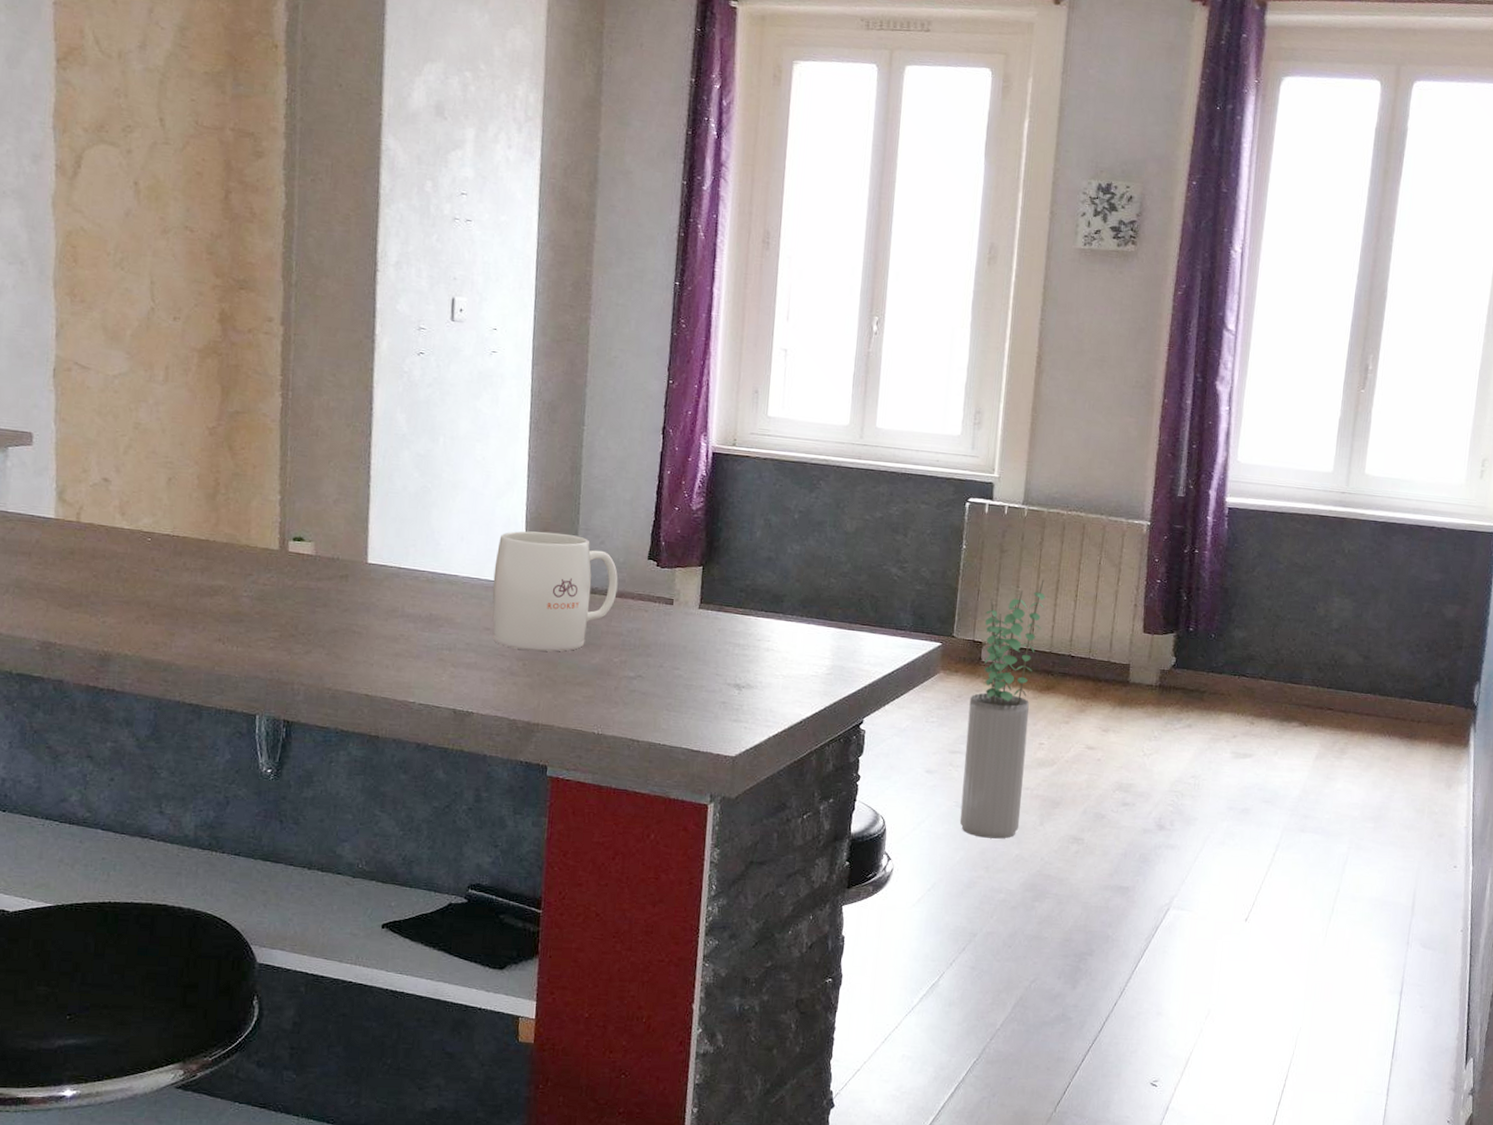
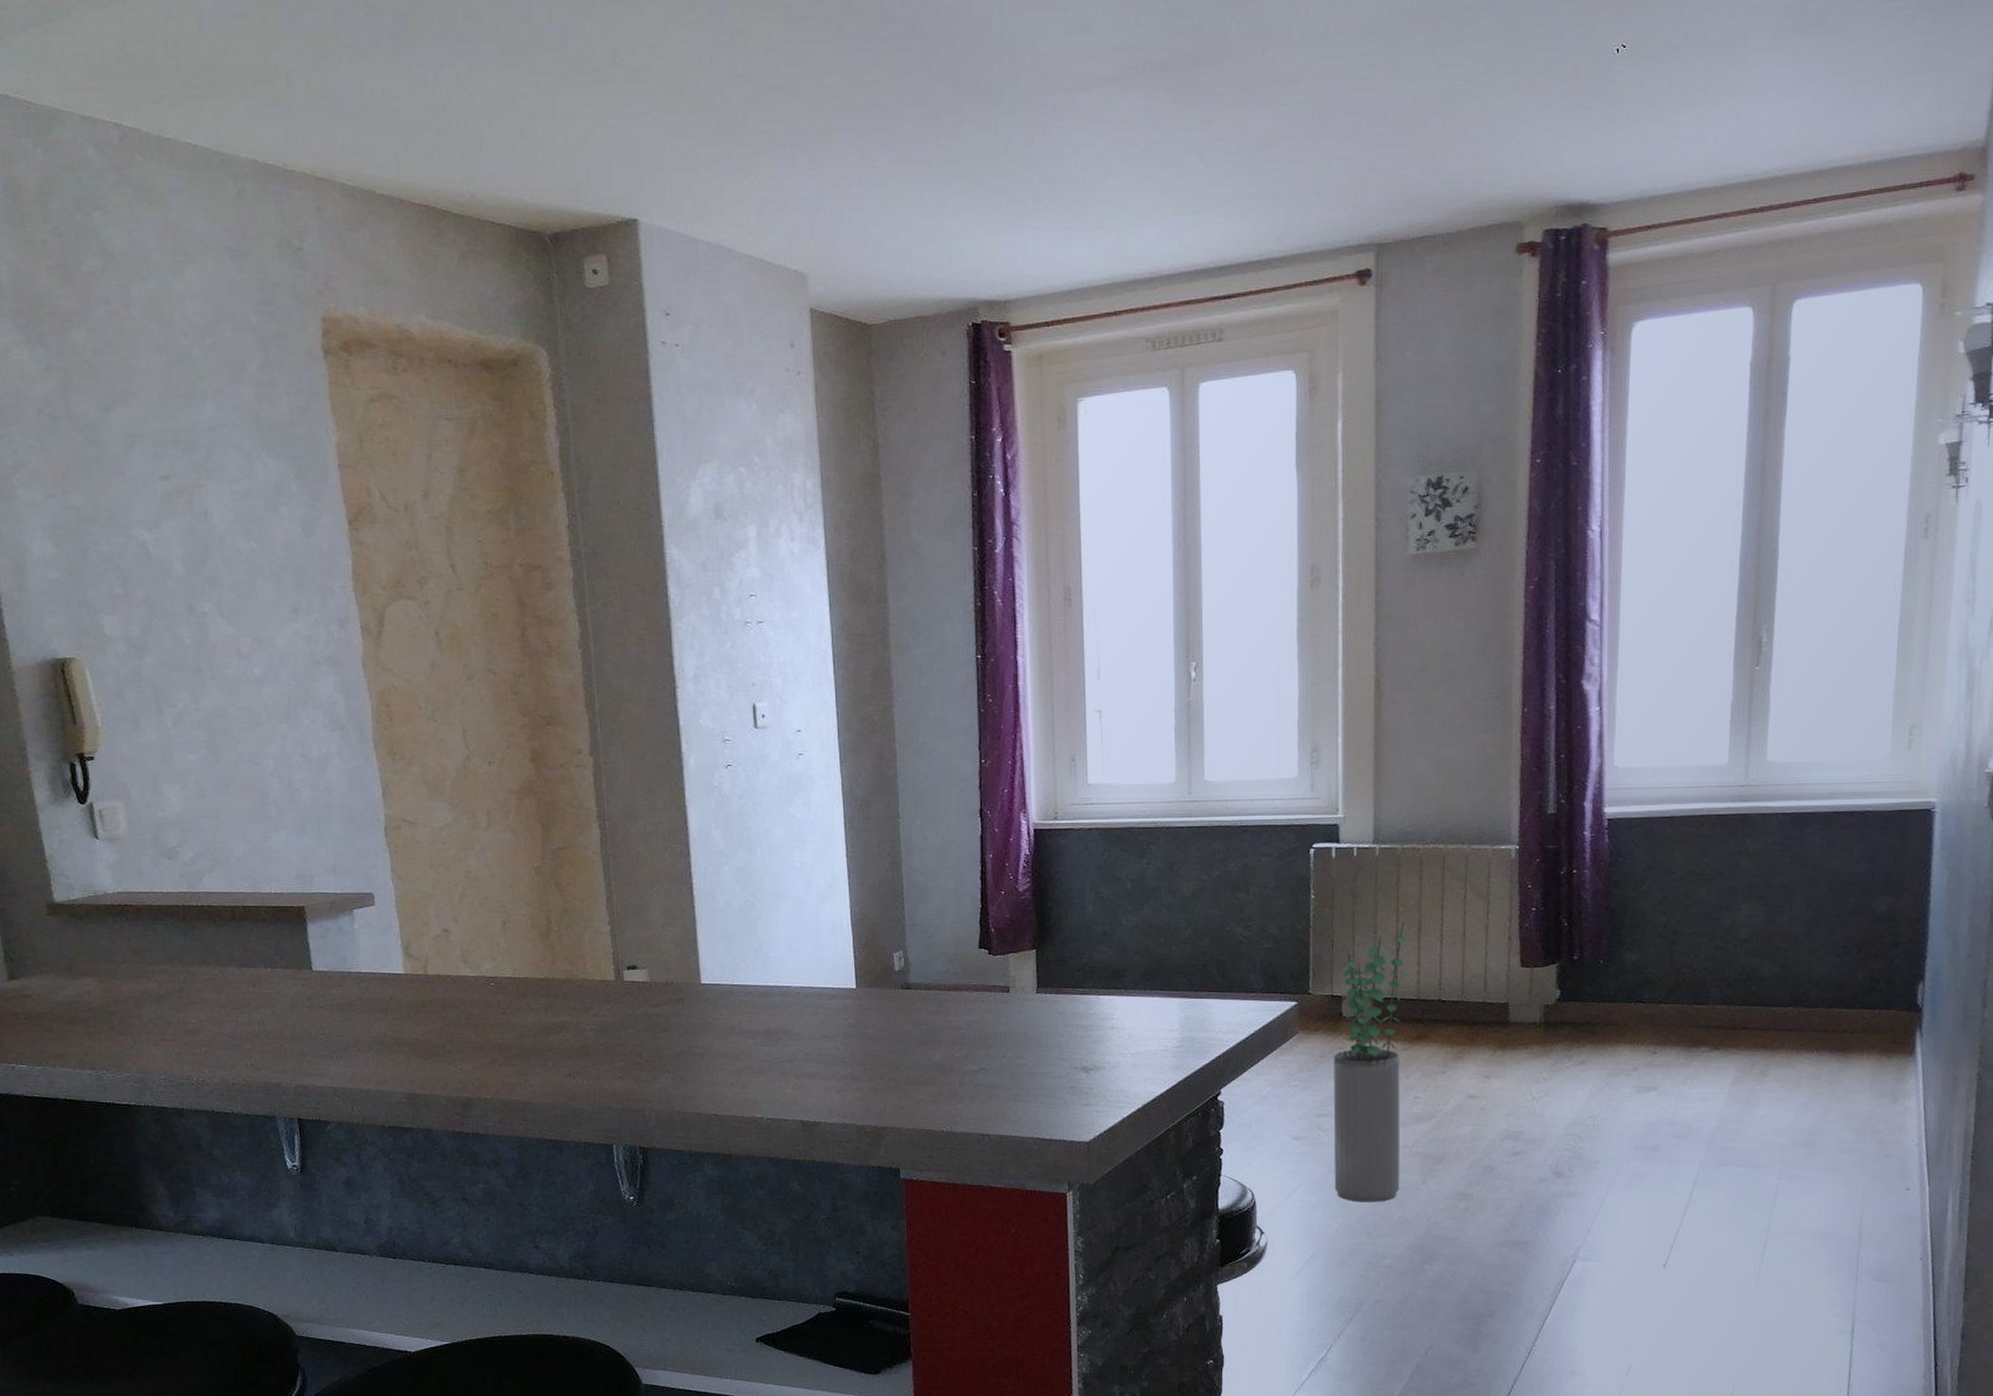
mug: present [492,531,618,652] -> none [825,931,951,1055]

